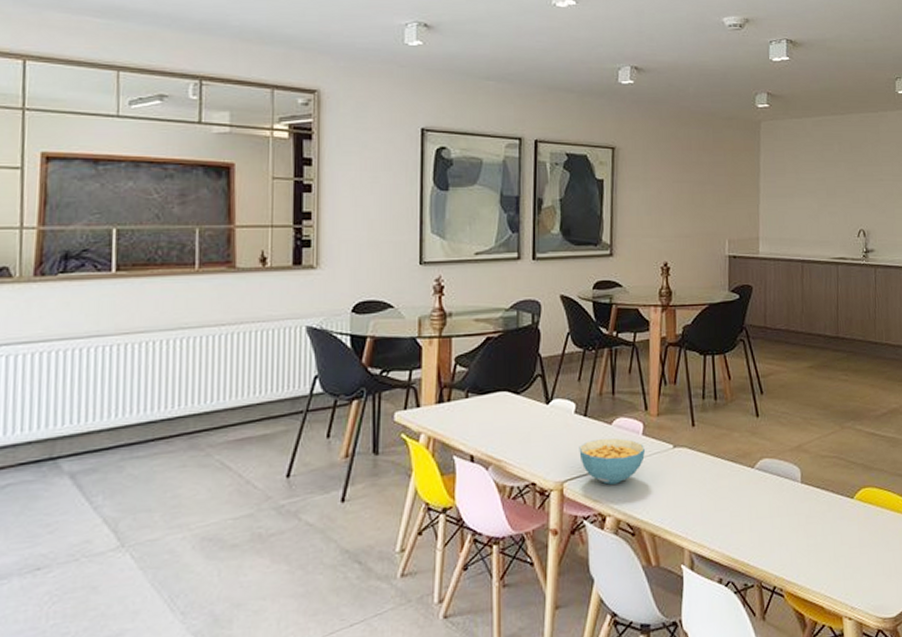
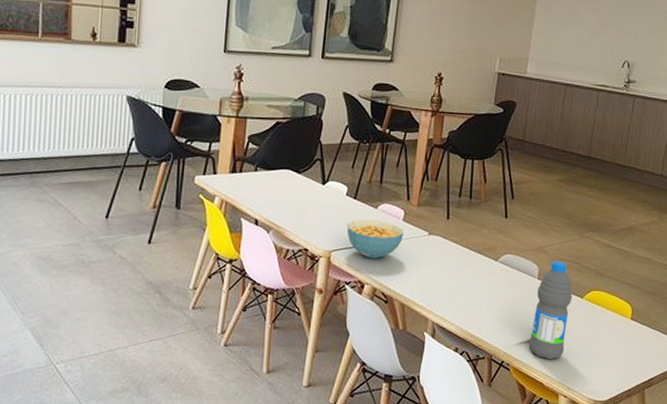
water bottle: none [801,458,842,577] -> present [528,260,573,360]

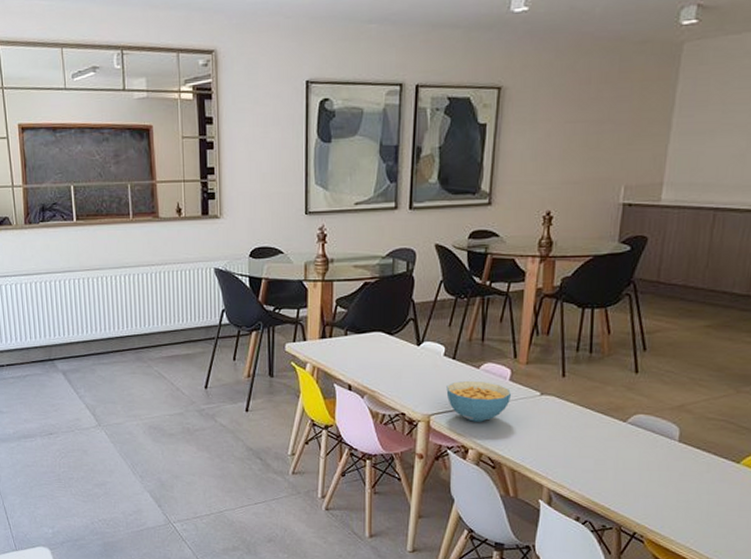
water bottle: present [528,260,573,360] -> none [667,420,726,533]

